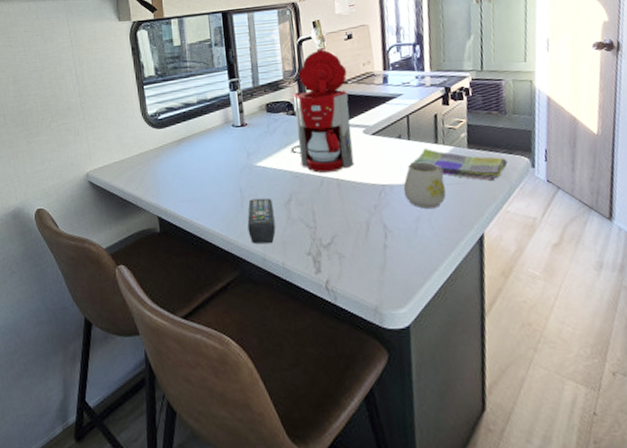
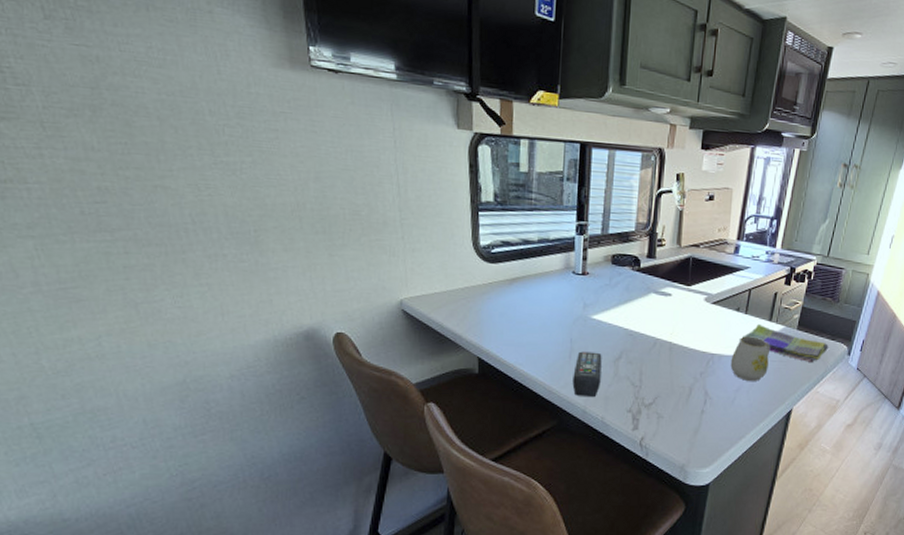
coffee maker: present [291,48,355,174] -> none [630,205,702,336]

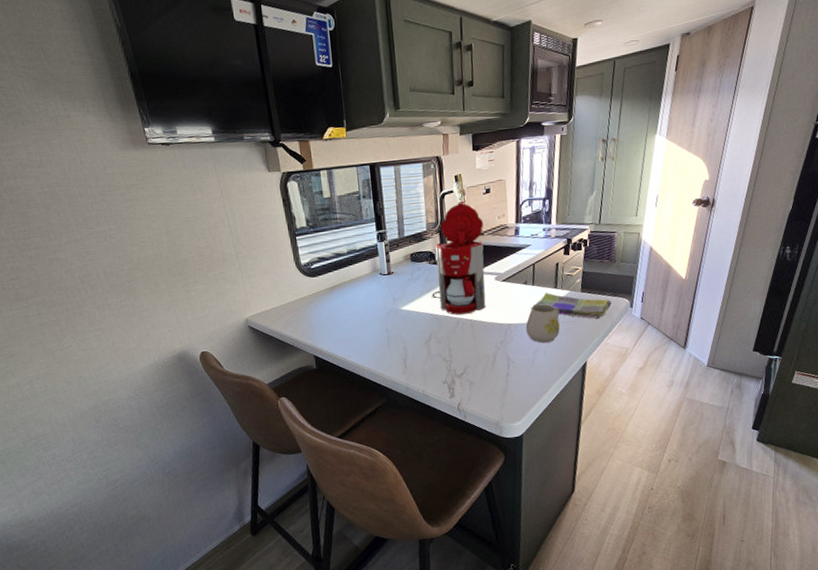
remote control: present [572,351,602,398] -> none [393,337,417,376]
coffee maker: none [630,205,702,336] -> present [432,202,486,315]

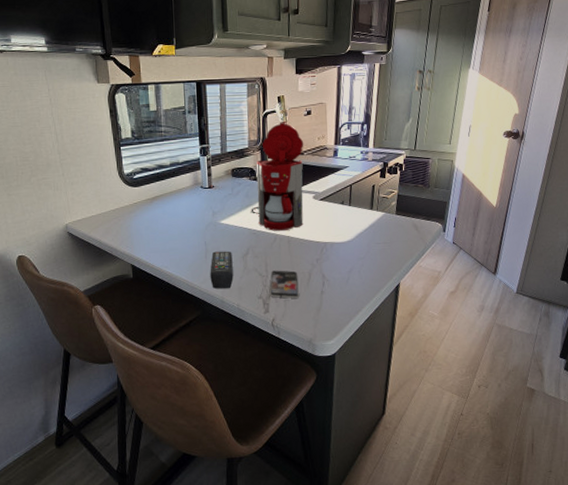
remote control: none [393,337,417,376] -> present [210,251,233,289]
smartphone: none [454,354,484,383] -> present [270,270,299,299]
mug: present [525,304,560,343] -> none [341,224,375,263]
dish towel: present [530,292,612,319] -> none [346,213,425,241]

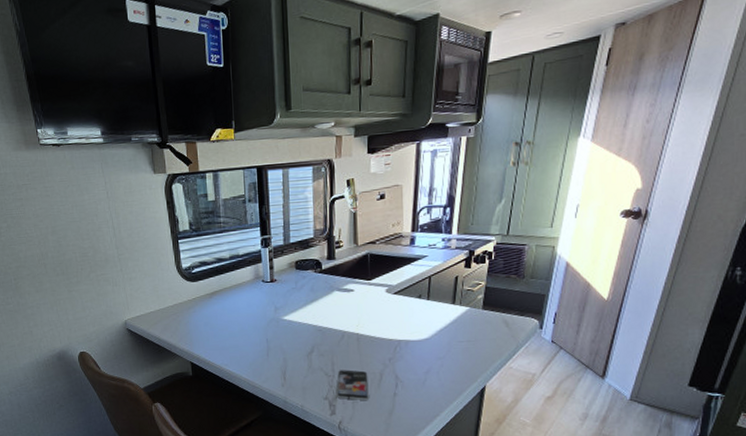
remote control: present [210,251,233,289] -> none [272,348,297,389]
coffee maker: present [251,122,304,232] -> none [316,208,376,328]

